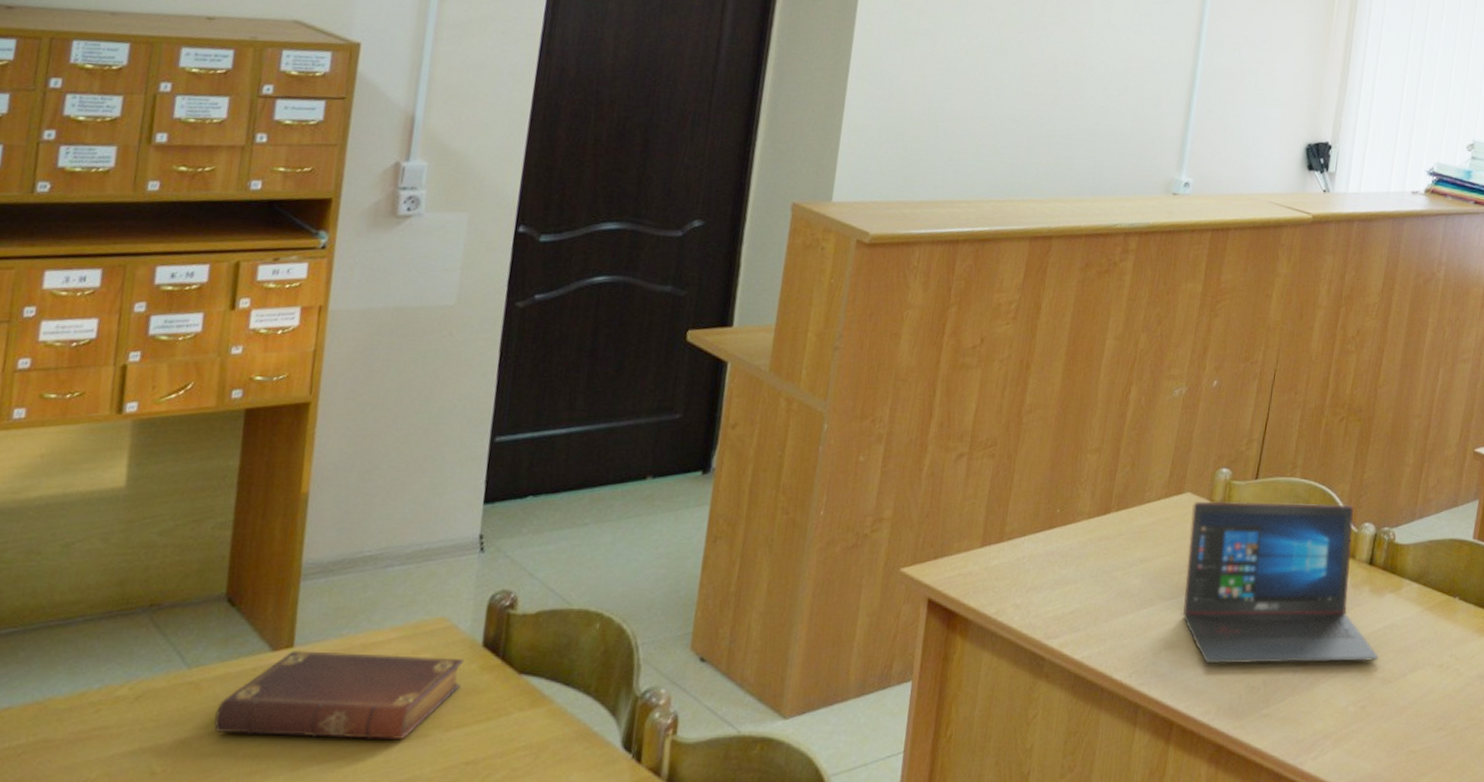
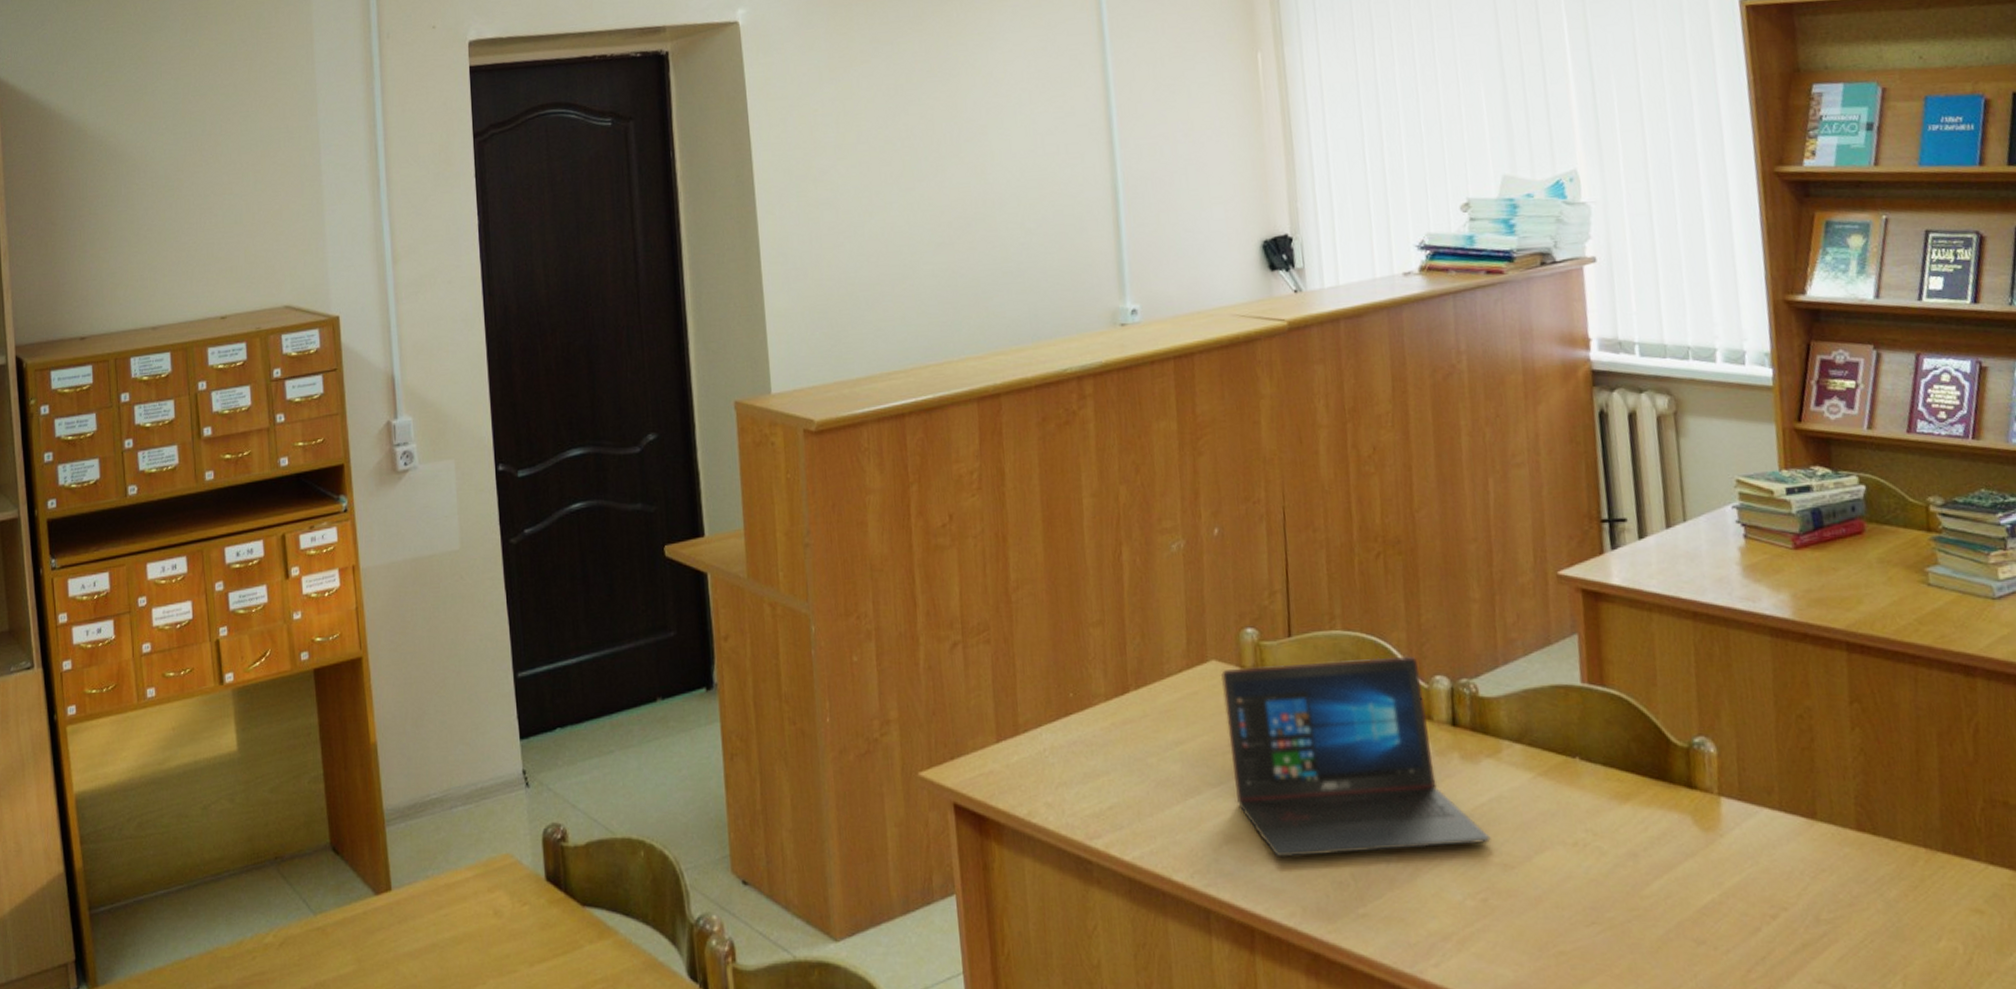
book: present [214,650,465,739] -> none [342,893,535,977]

